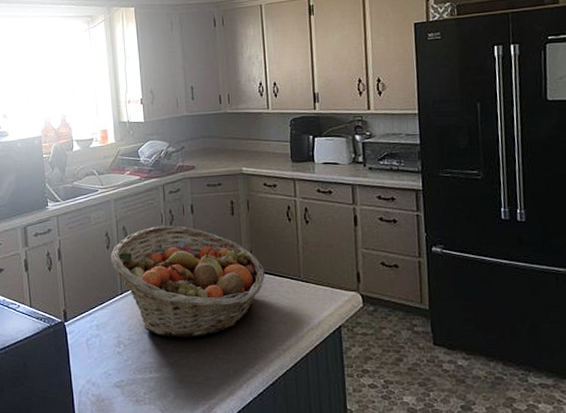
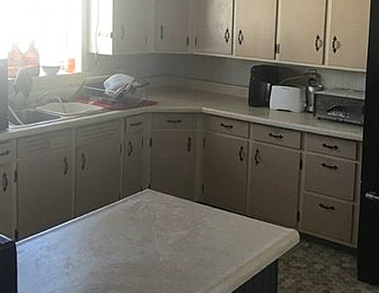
fruit basket: present [110,225,265,338] -> none [67,156,214,263]

